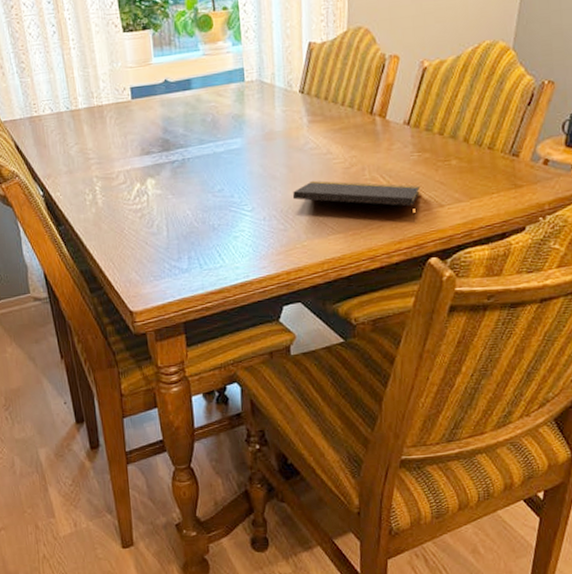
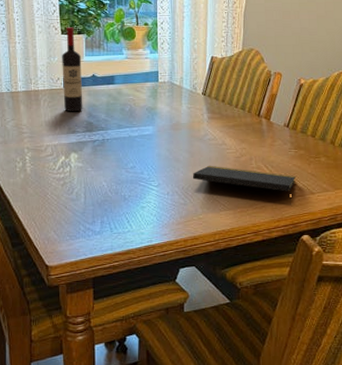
wine bottle: none [126,21,157,129] -> present [62,27,83,112]

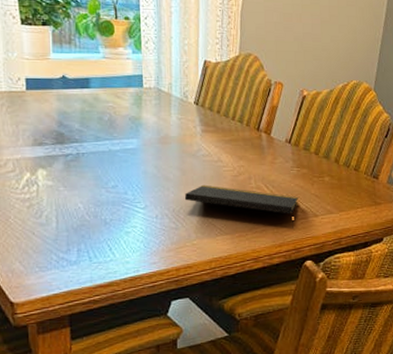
wine bottle: present [62,27,83,112] -> none [22,16,52,120]

